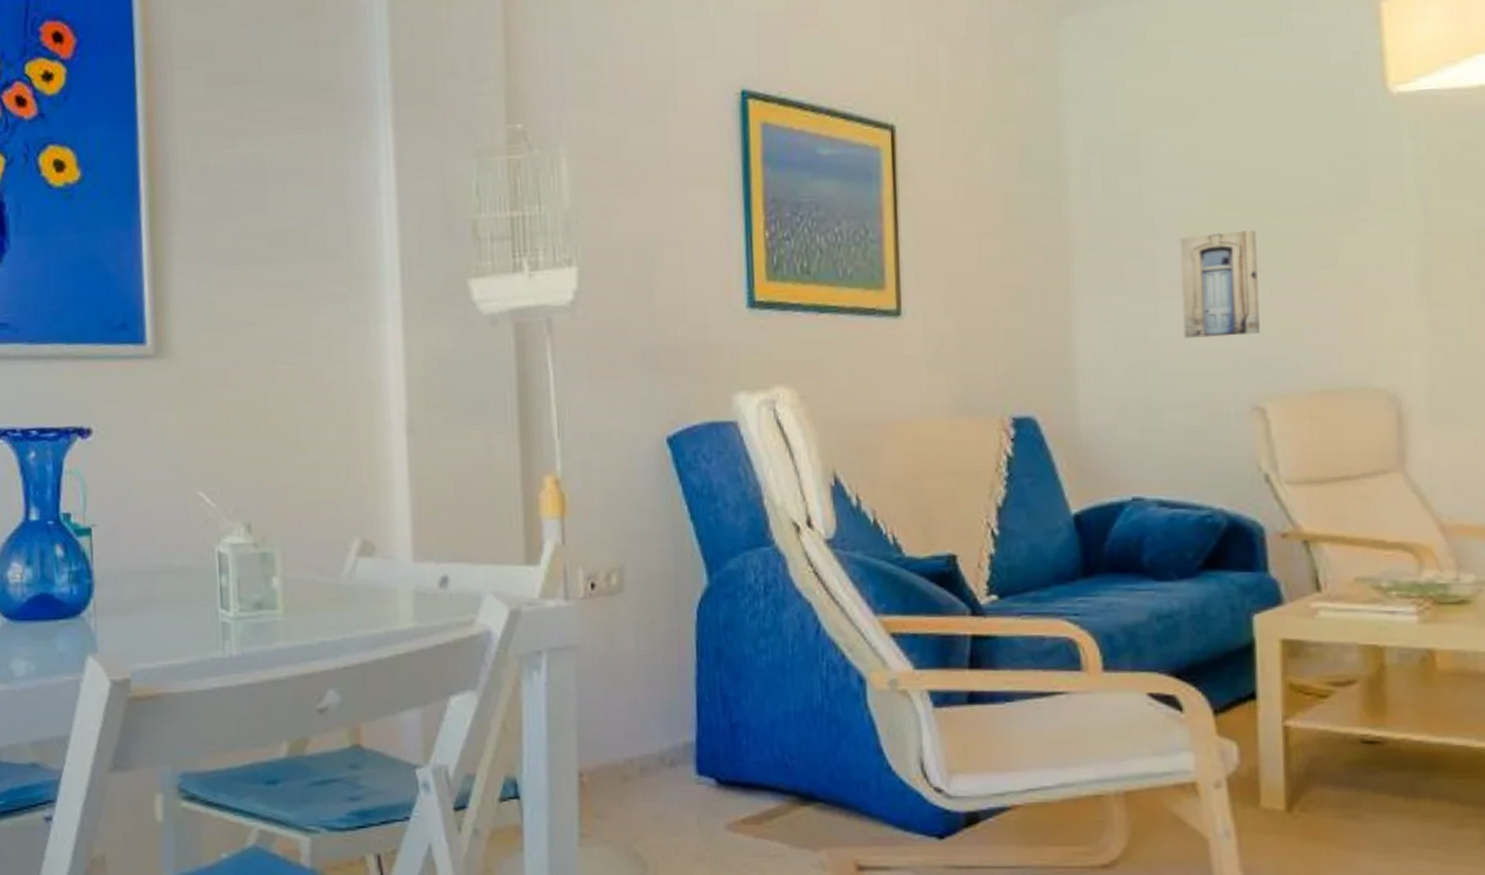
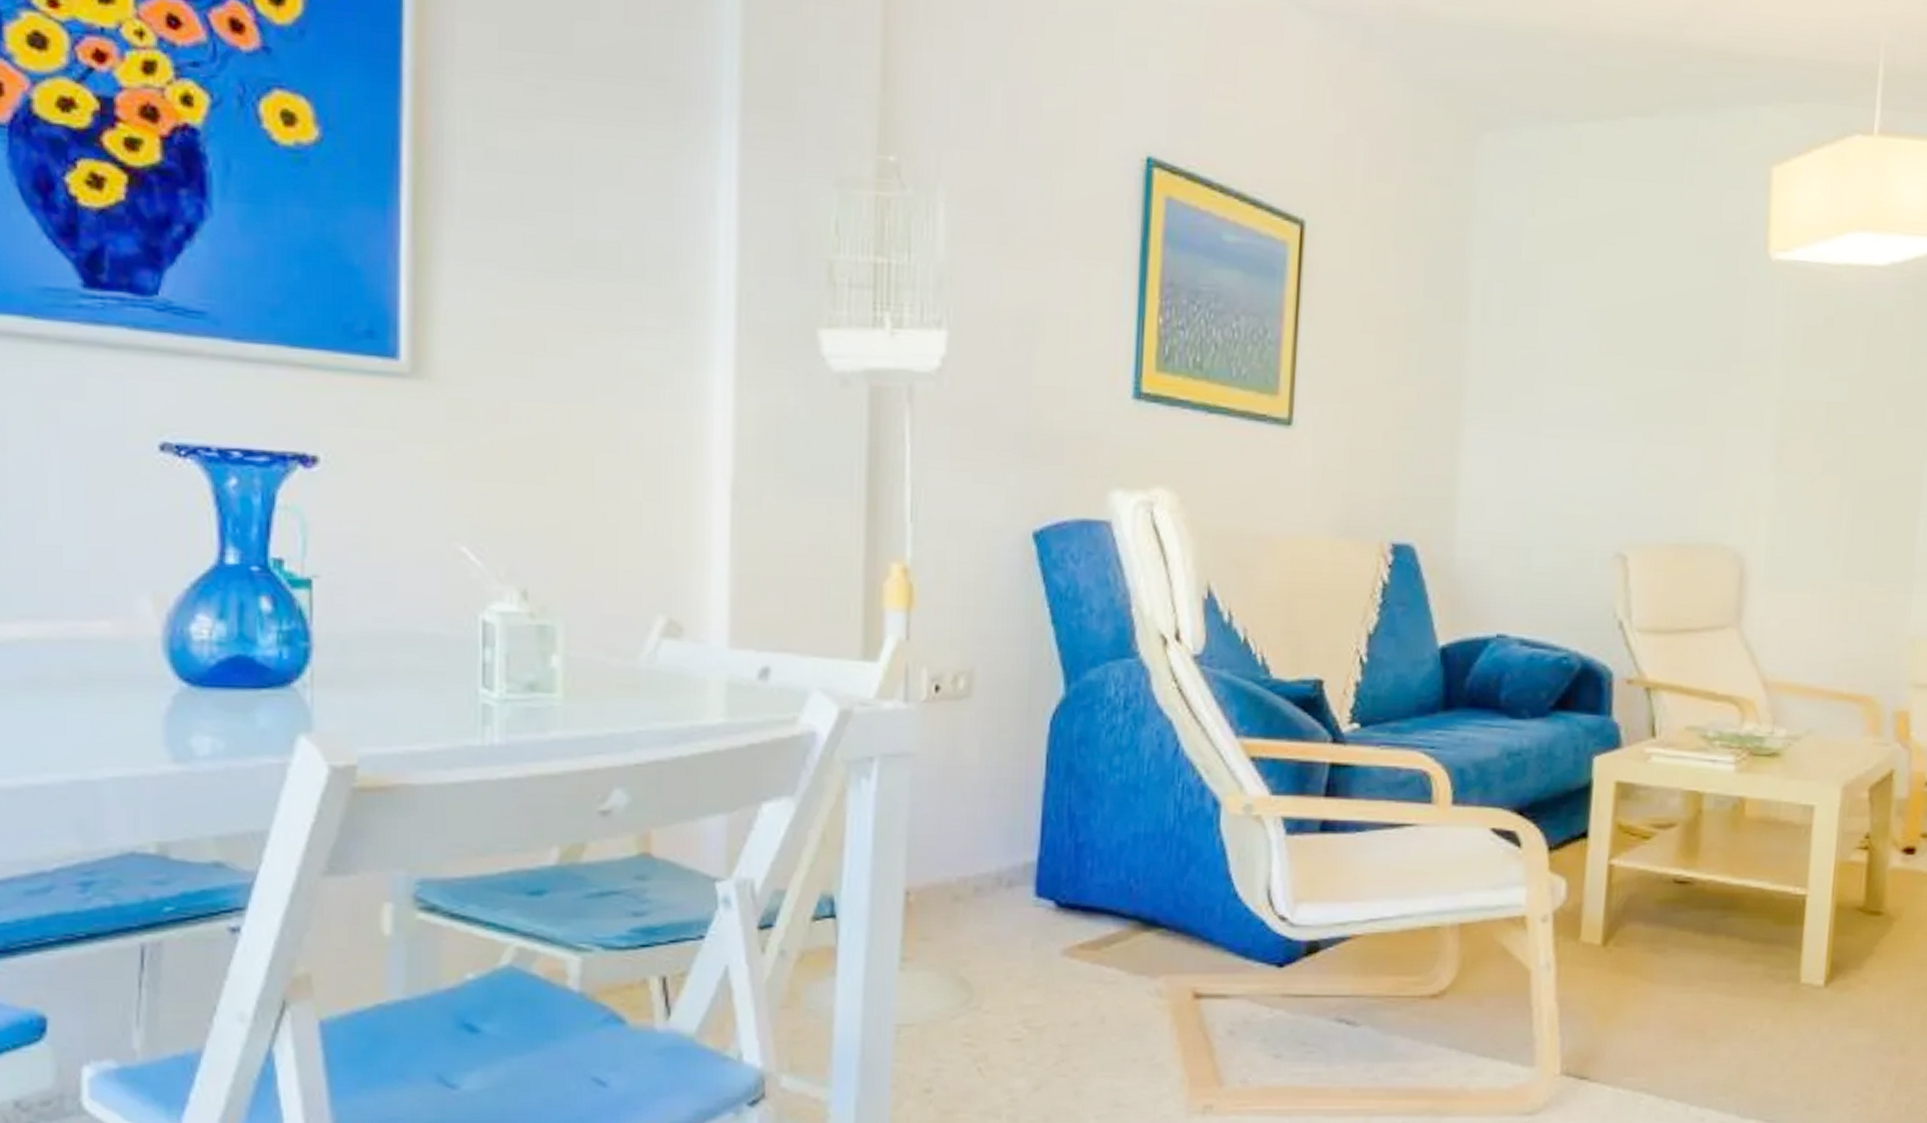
wall art: present [1180,230,1260,338] -> none [1561,377,1638,483]

